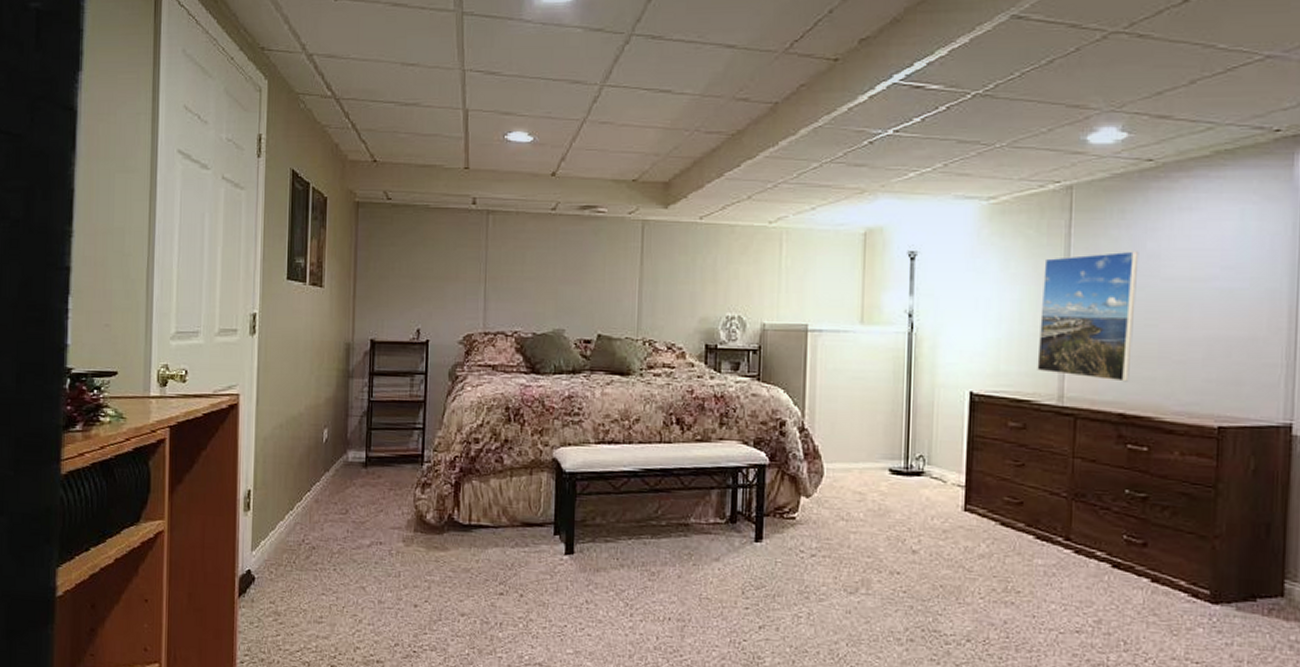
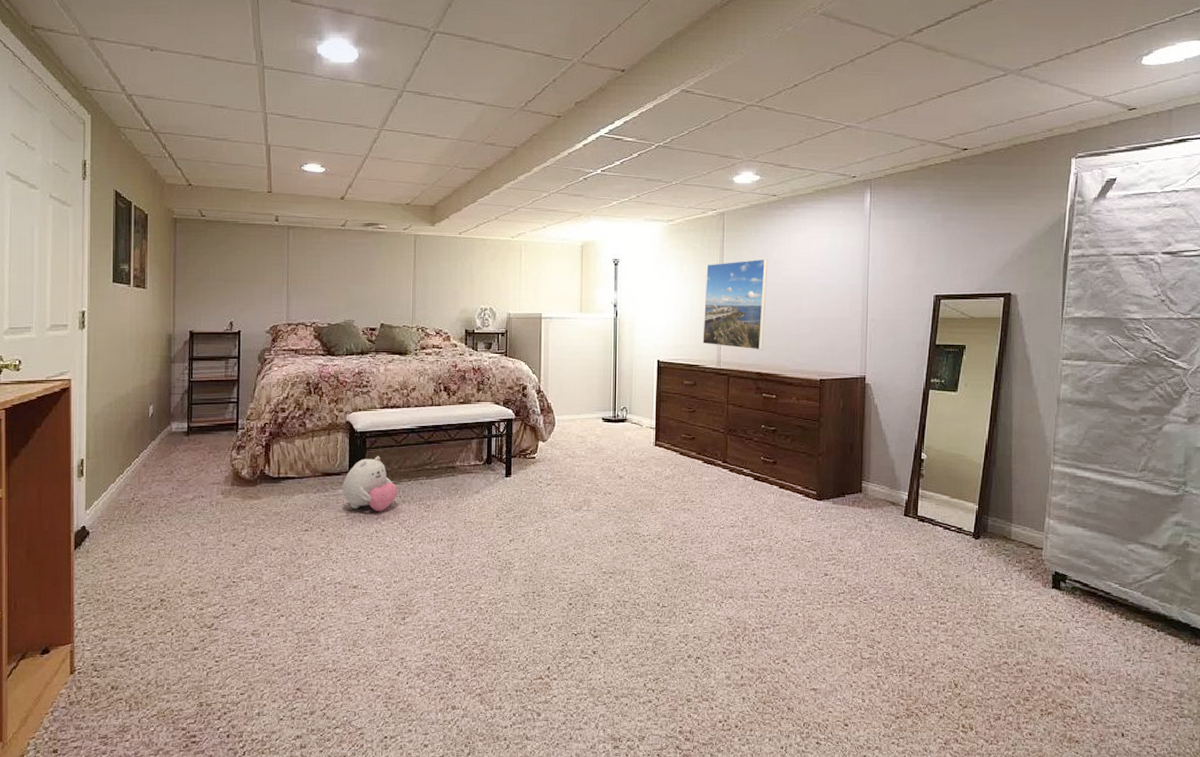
plush toy: none [546,505,615,576] -> present [342,456,398,511]

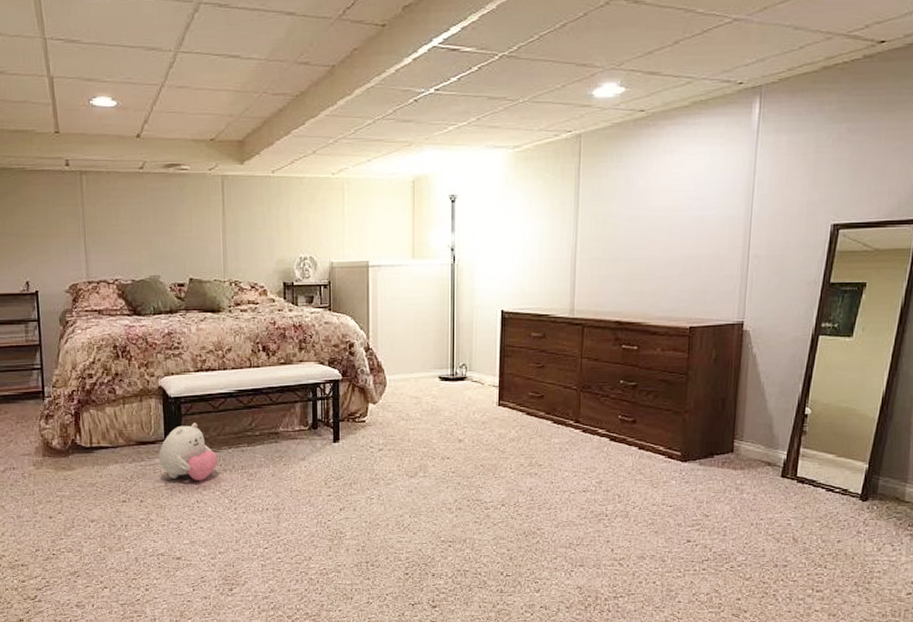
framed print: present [702,259,768,350] -> none [553,188,633,296]

